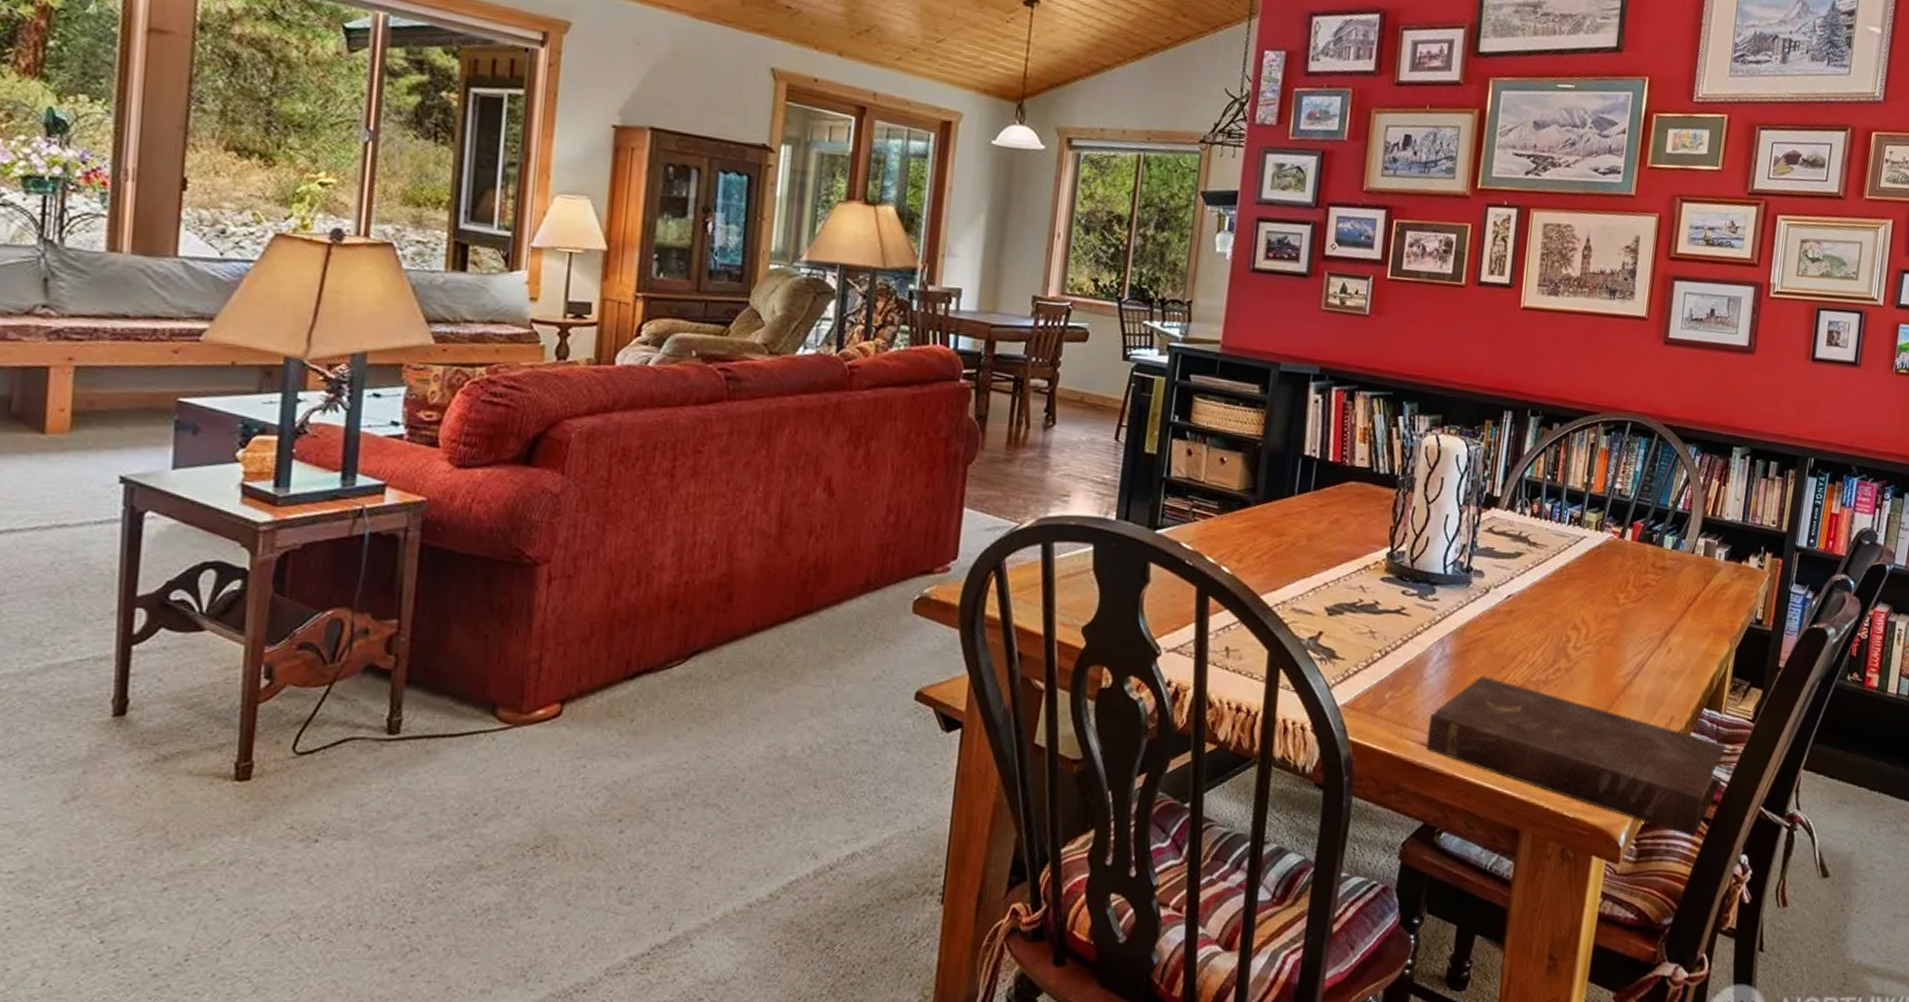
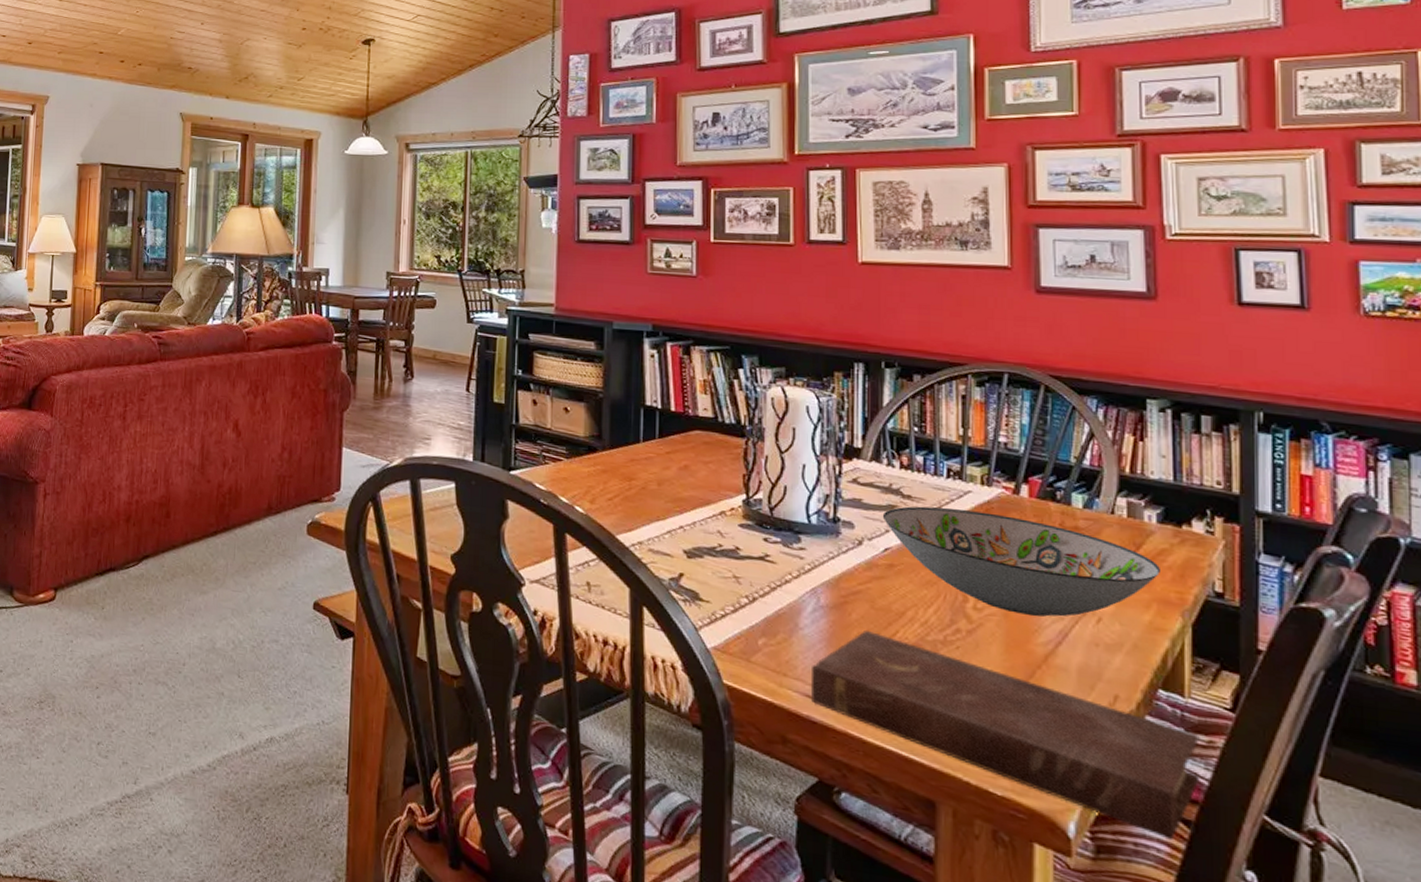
decorative bowl: none [1509,552,1722,651] -> present [882,506,1162,617]

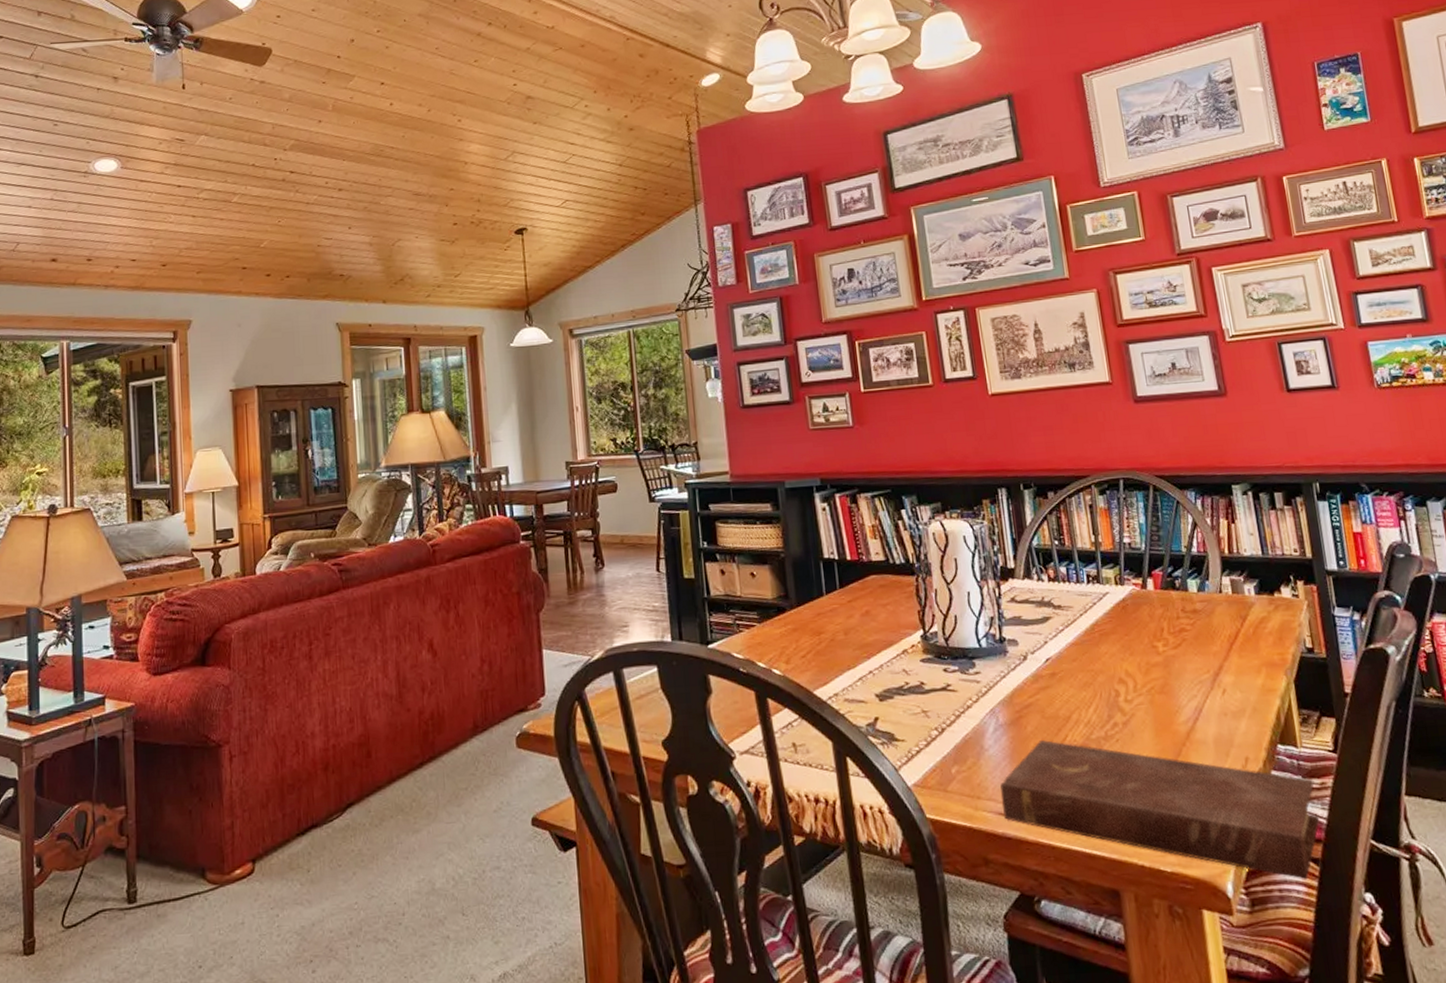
decorative bowl: present [882,506,1162,617] -> none [1040,609,1265,699]

